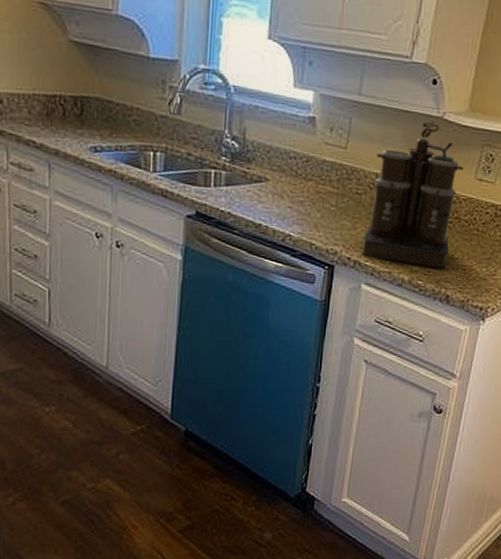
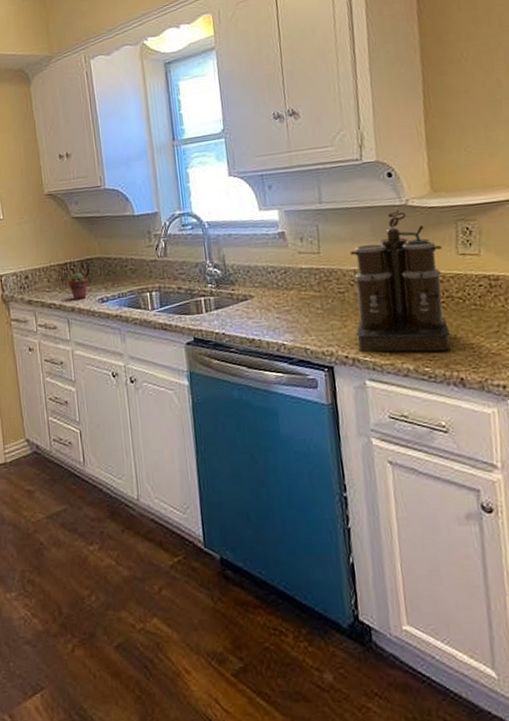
potted succulent: none [55,110,82,144] -> present [68,272,89,300]

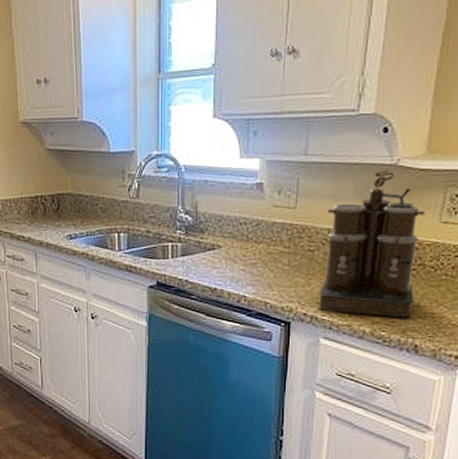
potted succulent: present [68,272,89,300] -> none [38,207,59,235]

